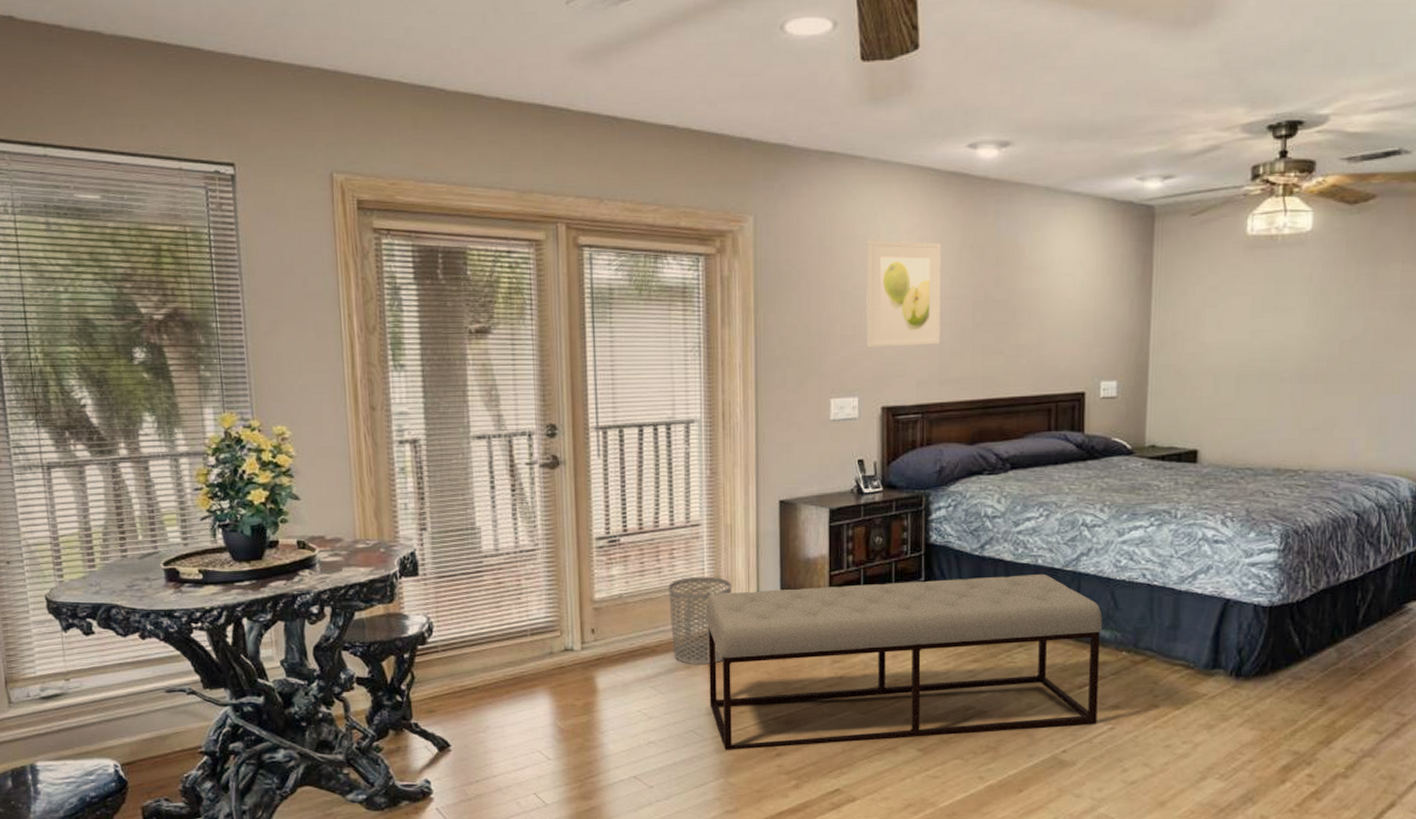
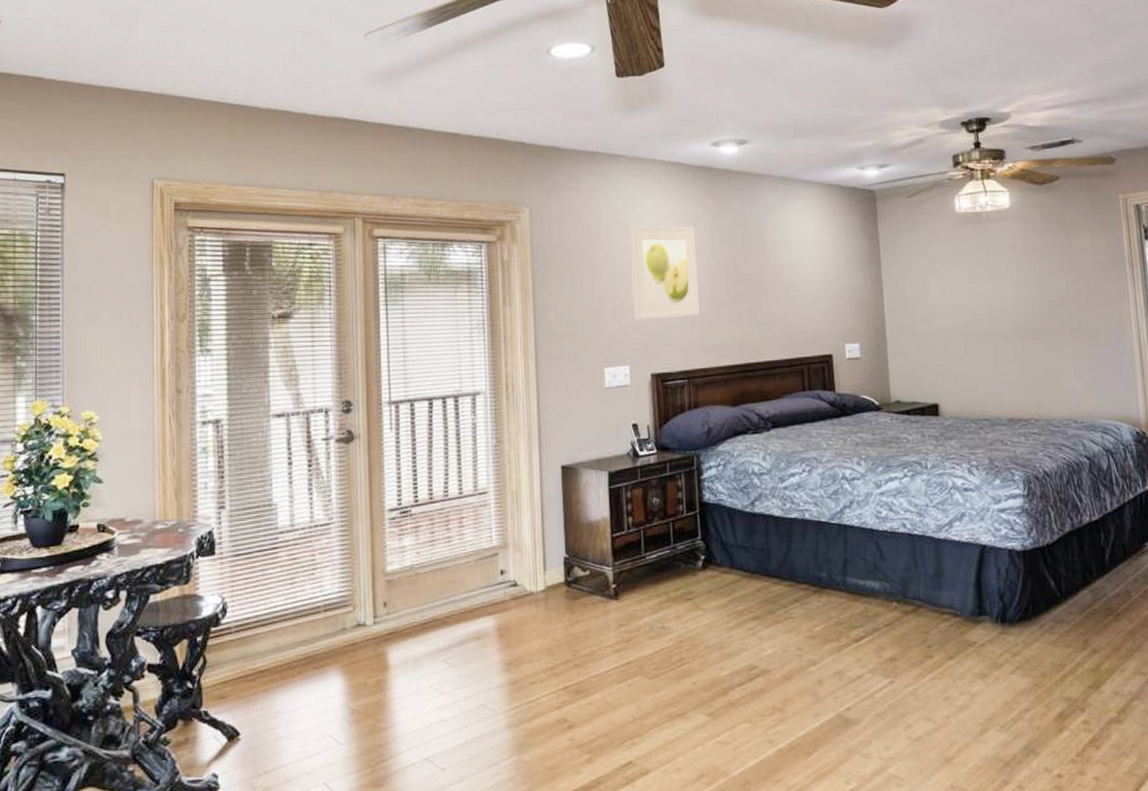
waste bin: present [669,576,733,665] -> none [458,543,520,635]
bench: present [705,573,1102,751] -> none [494,527,877,726]

